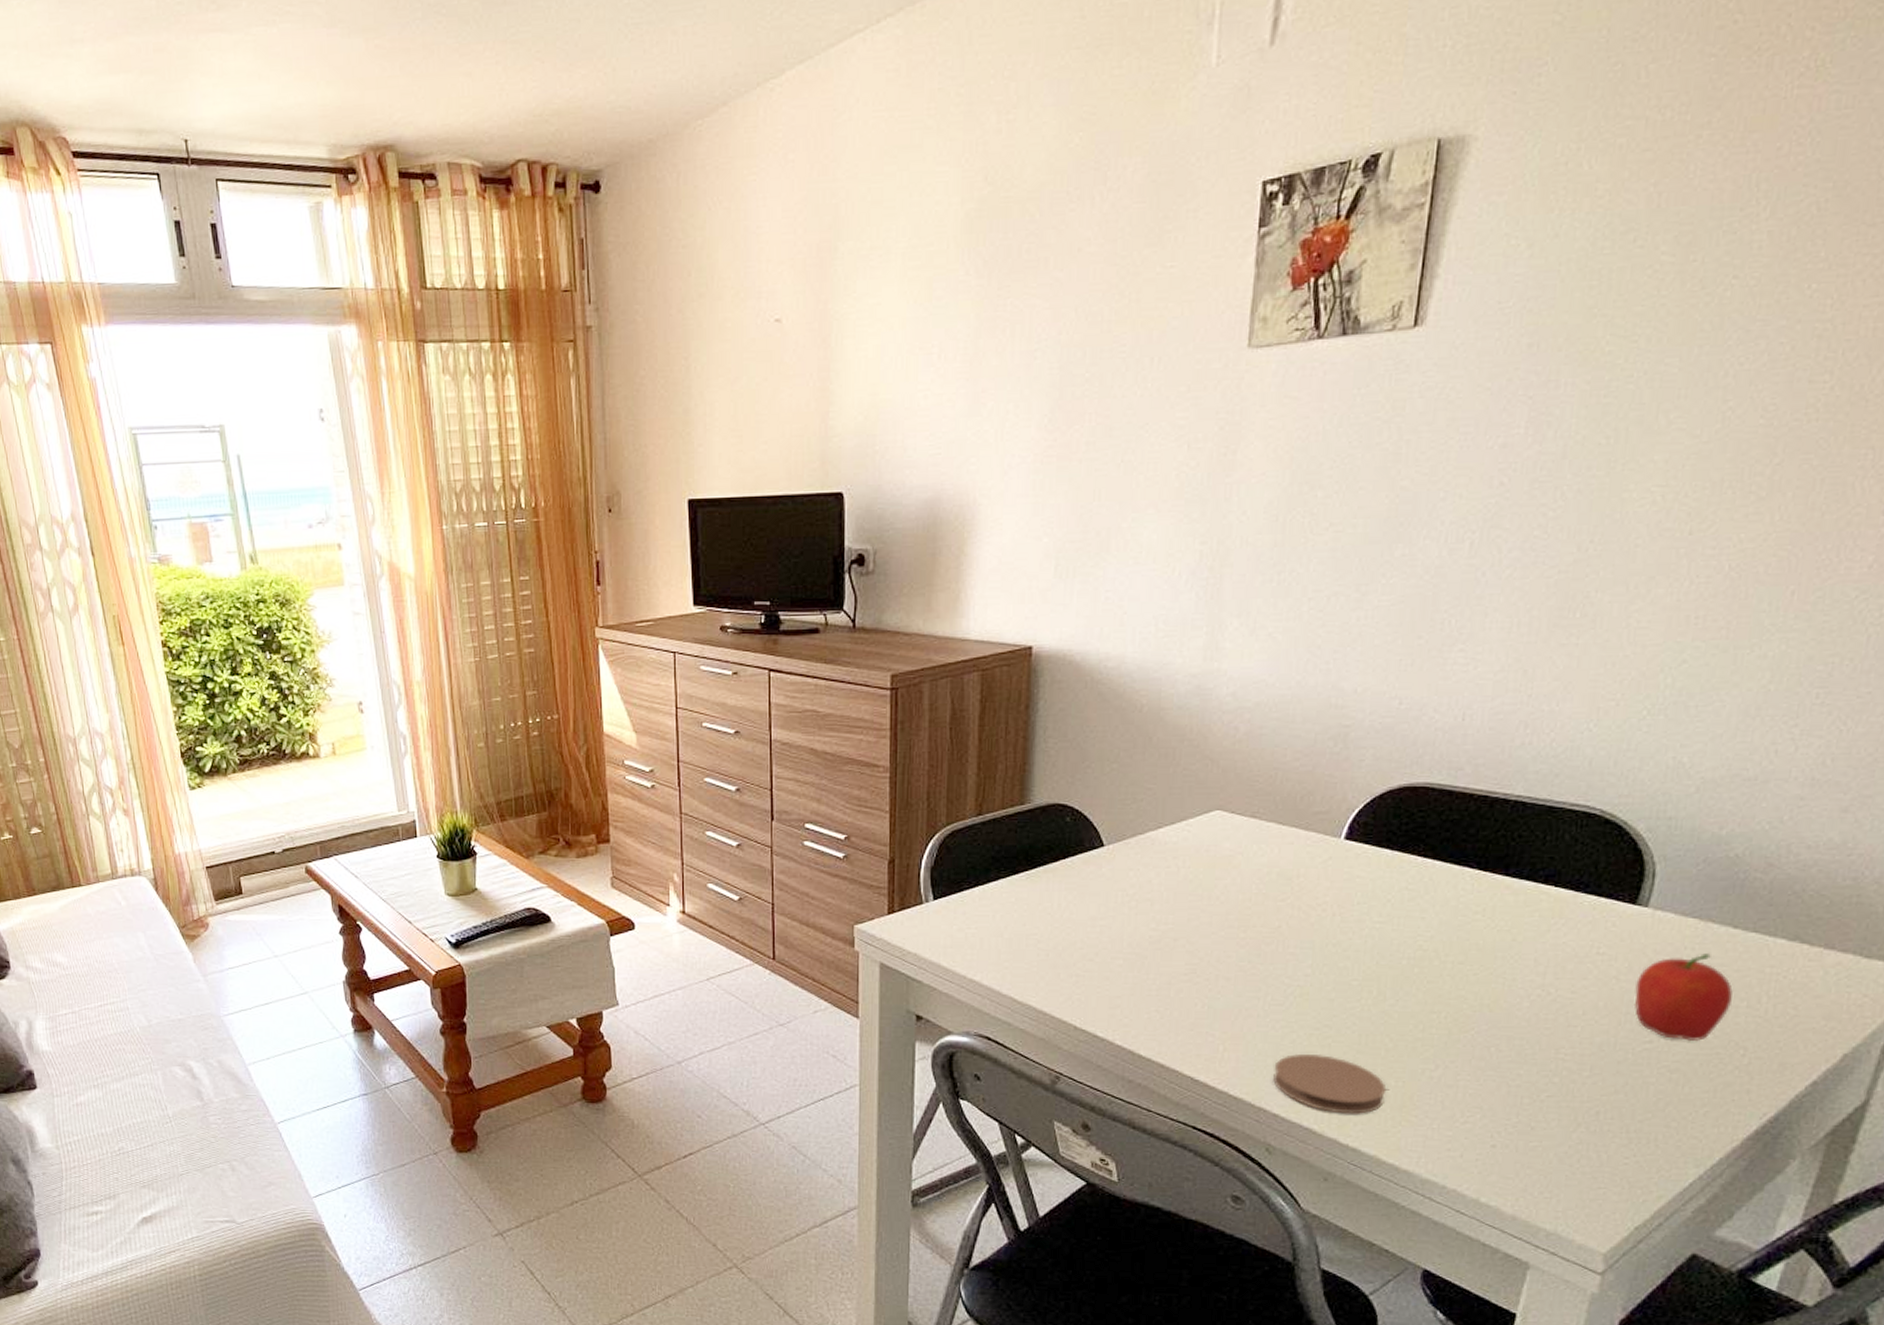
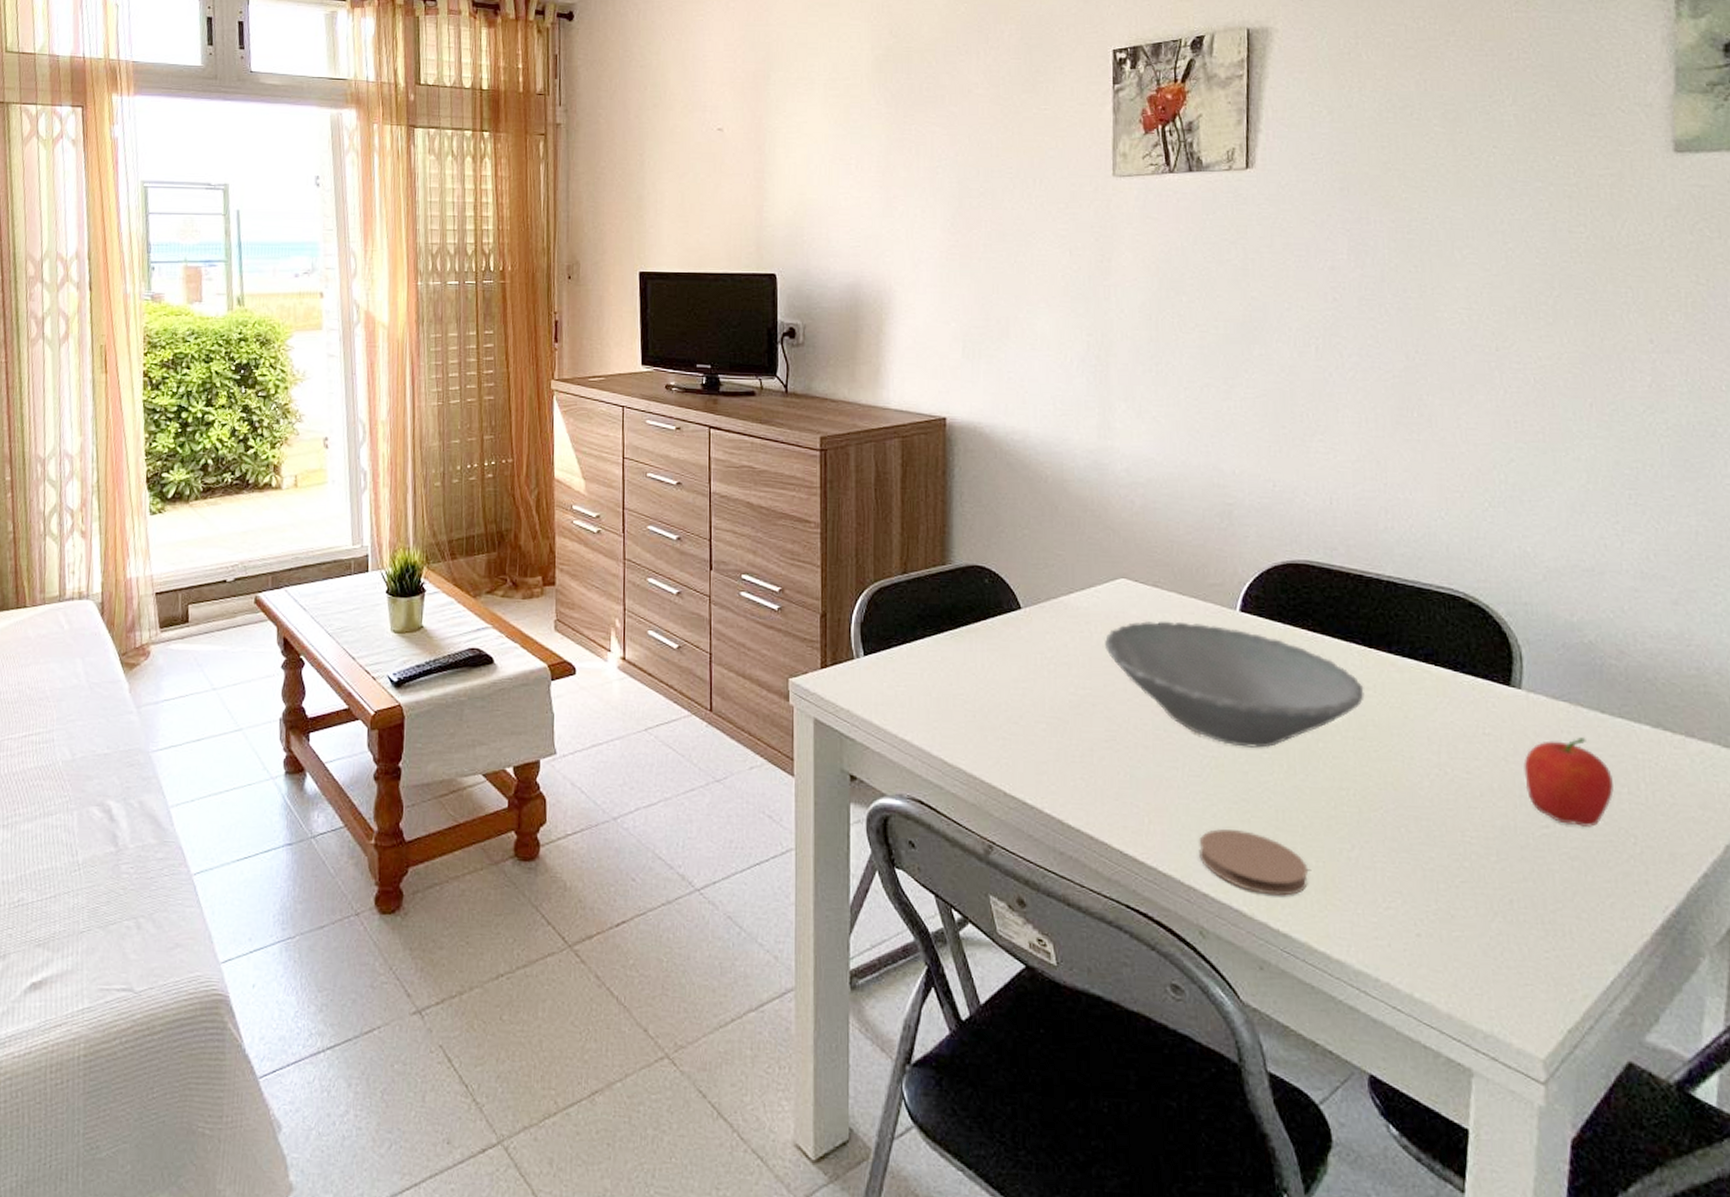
bowl: none [1192,852,1472,976] -> present [1105,621,1364,748]

